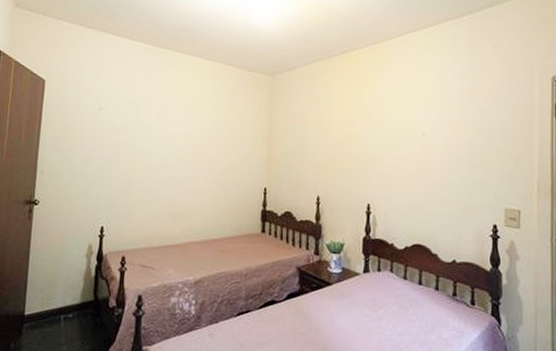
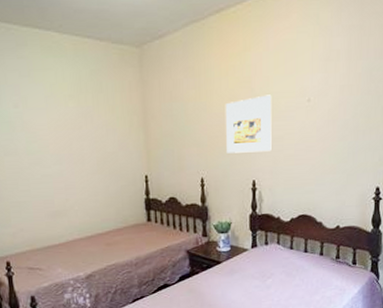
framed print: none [343,126,389,178] -> present [225,95,272,153]

